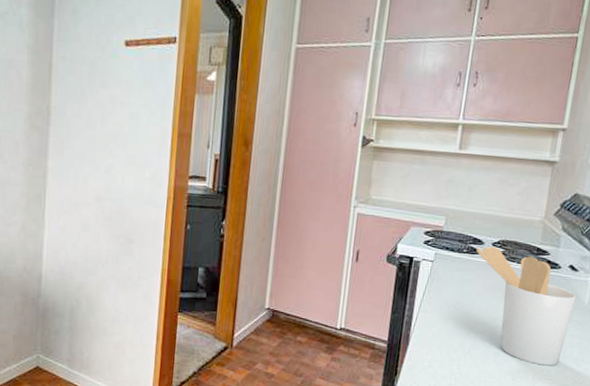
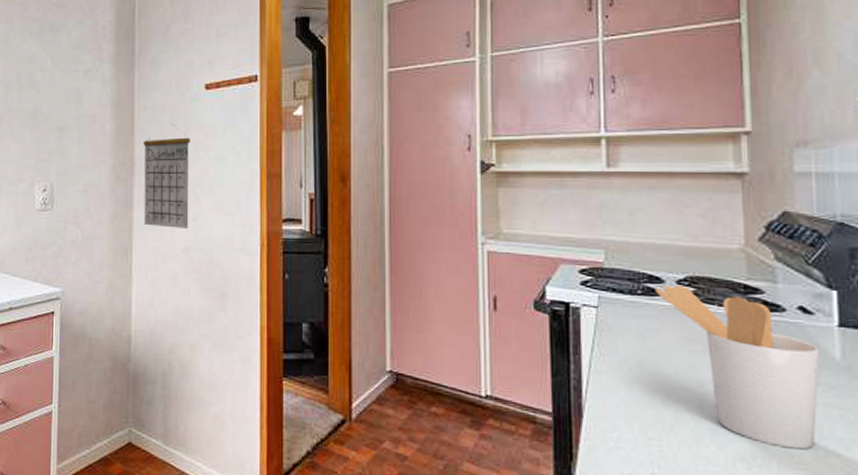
calendar: none [58,77,108,179] -> present [142,124,191,229]

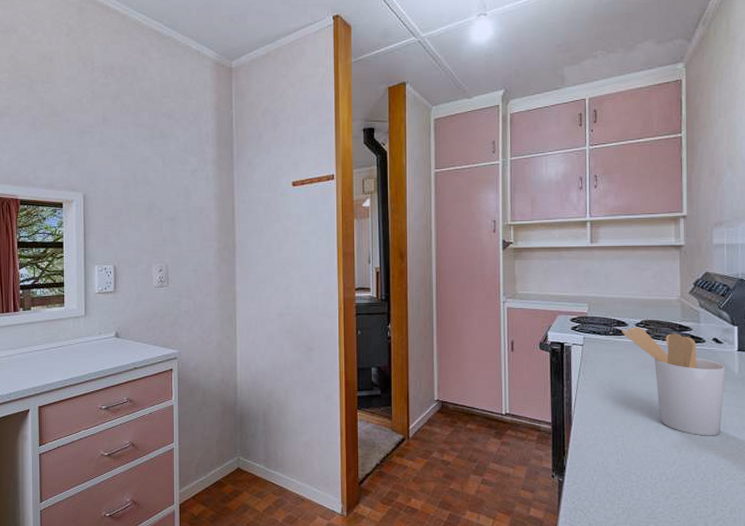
calendar: present [142,124,191,229] -> none [242,214,282,298]

